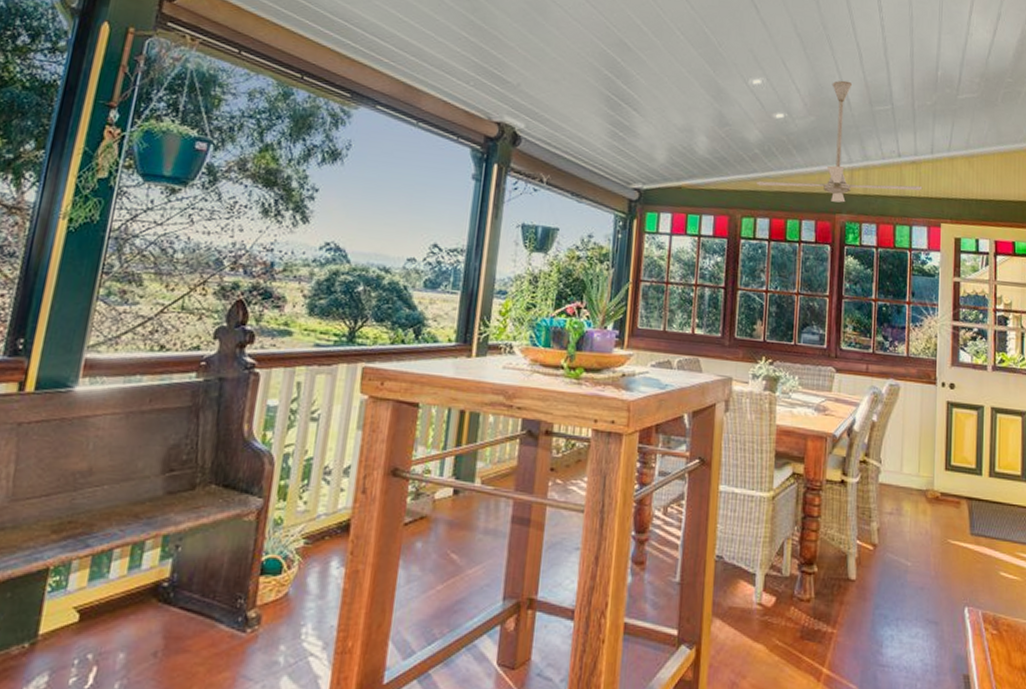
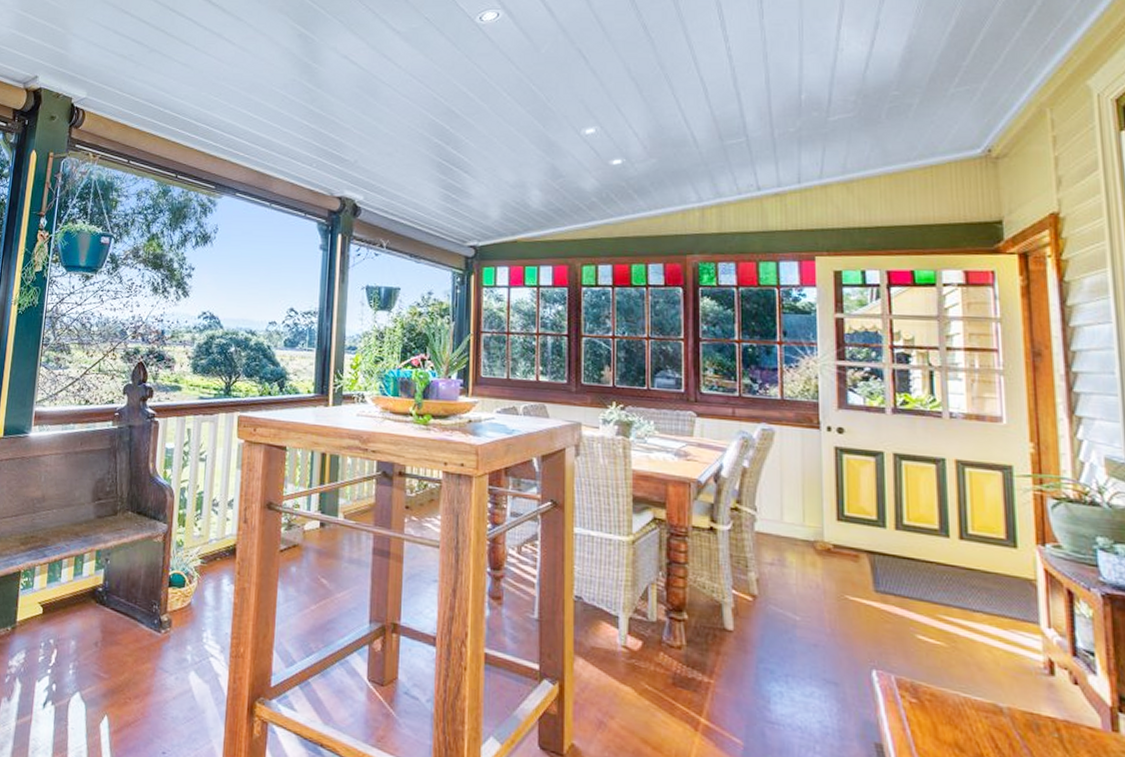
ceiling fan: present [757,80,923,203] -> none [596,118,790,243]

